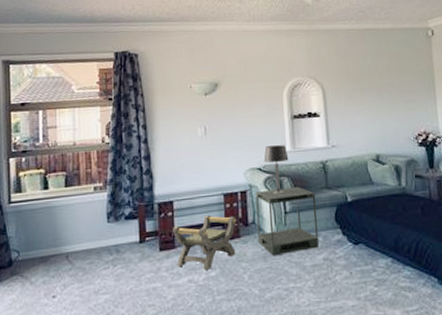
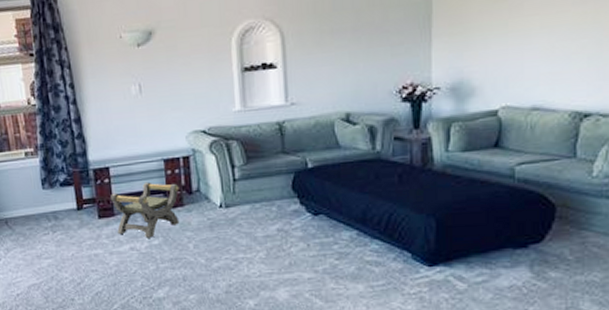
side table: present [255,186,319,256] -> none [199,150,272,226]
table lamp: present [264,145,289,195] -> none [208,103,238,160]

